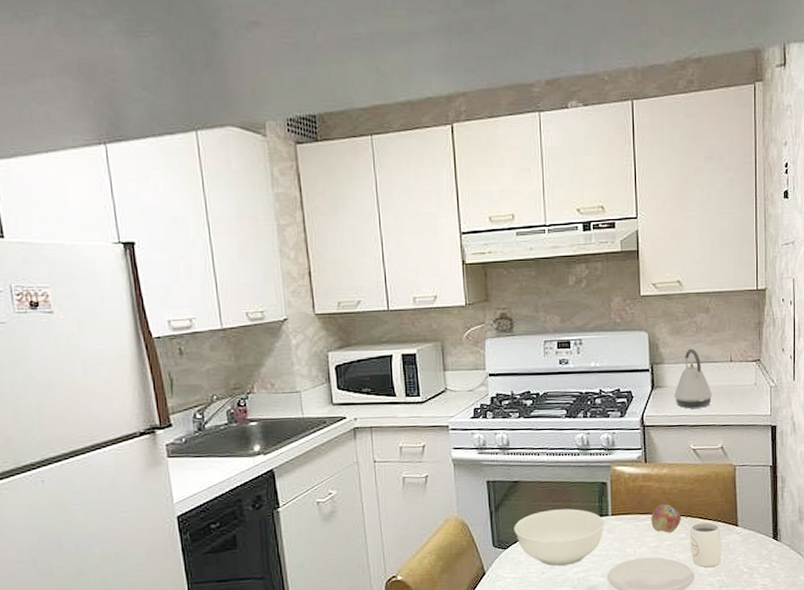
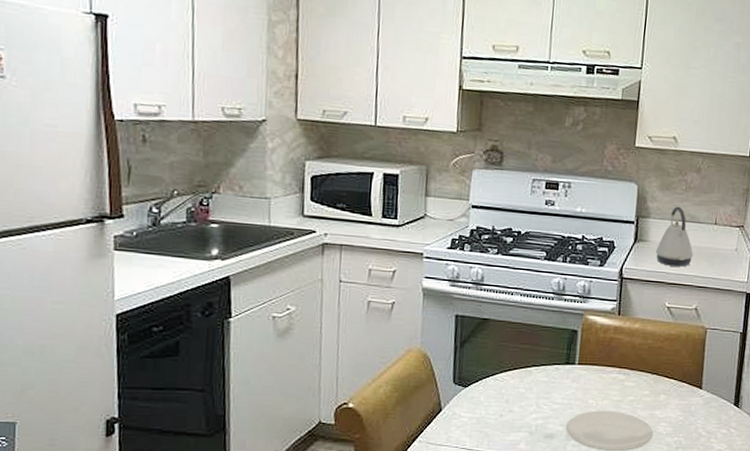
bowl: present [514,508,604,566] -> none [477,352,570,410]
fruit: present [651,504,682,533] -> none [617,359,648,388]
mug: present [690,521,722,568] -> none [652,381,685,427]

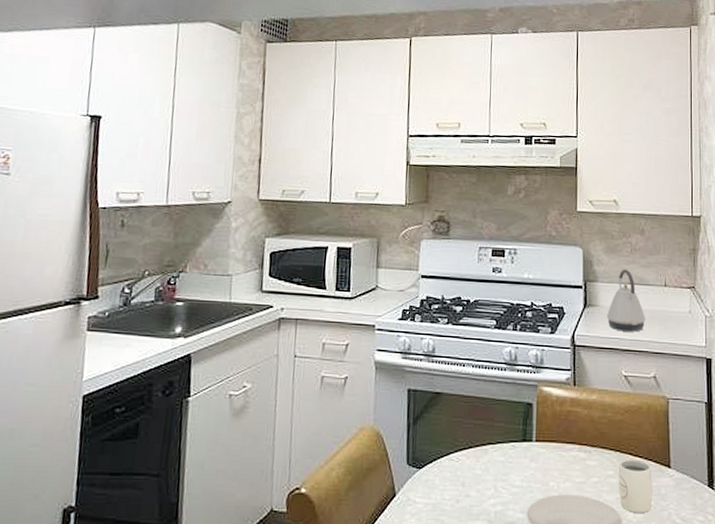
mug: none [652,381,685,427] -> present [619,459,653,514]

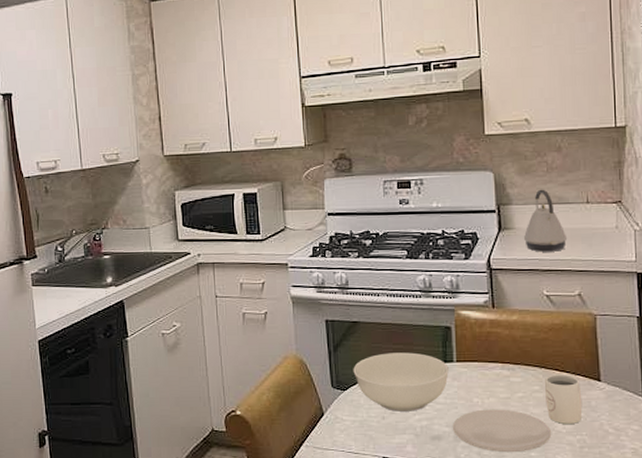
bowl: none [431,428,527,495] -> present [353,352,449,412]

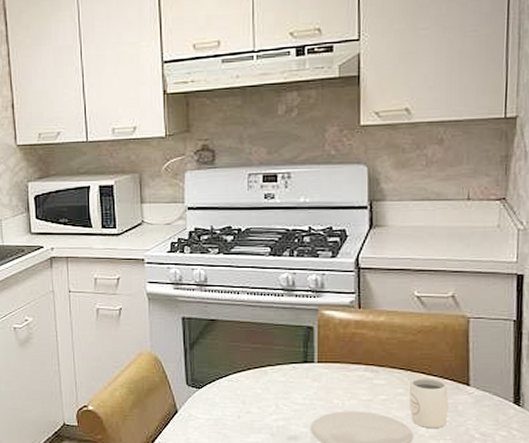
bowl: present [353,352,449,412] -> none [209,352,309,411]
kettle: present [524,189,568,252] -> none [397,184,444,251]

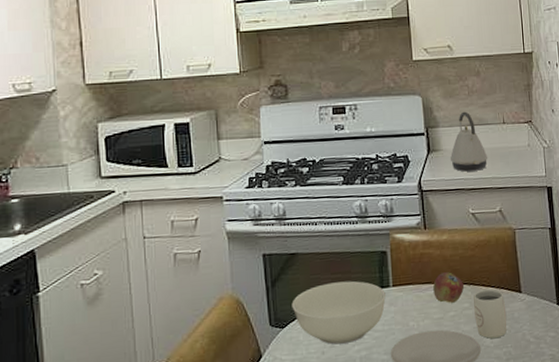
bowl: none [209,352,309,411] -> present [291,280,386,345]
fruit: none [363,355,401,387] -> present [433,272,465,303]
kettle: none [397,184,444,251] -> present [451,111,488,172]

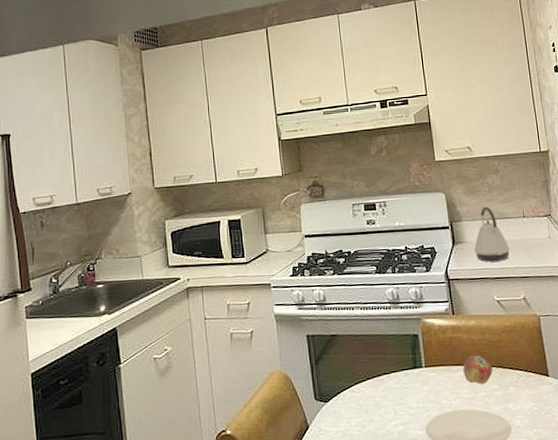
bowl: present [291,280,386,345] -> none [333,361,419,419]
mug: present [473,289,507,339] -> none [502,372,537,420]

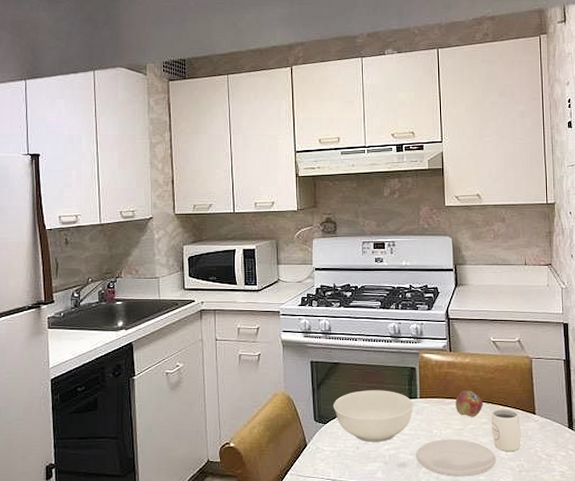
bowl: none [333,361,419,419] -> present [333,390,413,442]
kettle: present [474,206,510,262] -> none [476,252,510,305]
mug: none [502,372,537,420] -> present [491,408,521,452]

